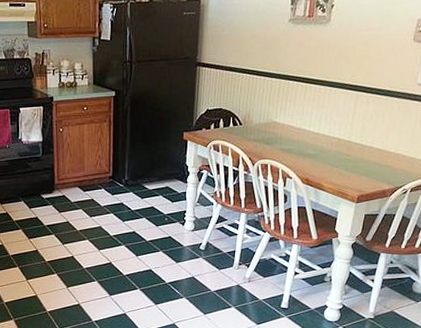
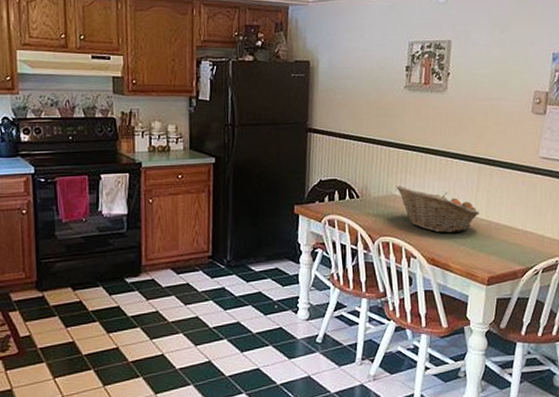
fruit basket: none [276,113,354,156] -> present [396,185,479,234]

